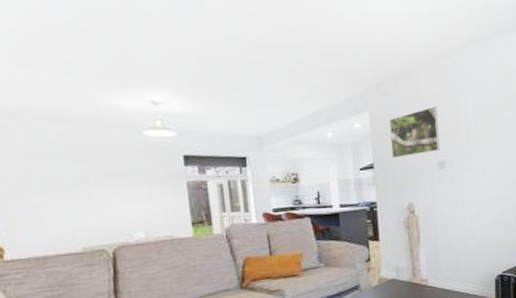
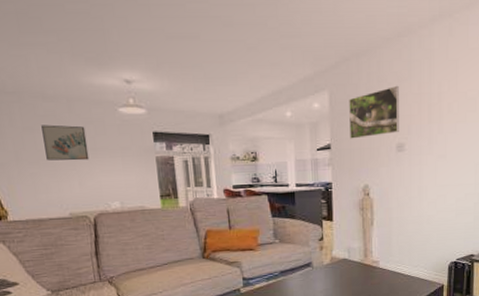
wall art: none [50,150,109,190] -> present [41,124,90,161]

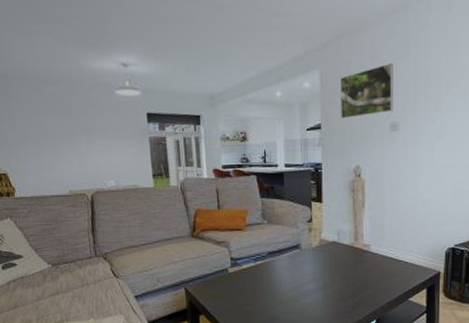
wall art: present [41,124,90,161] -> none [46,107,88,141]

